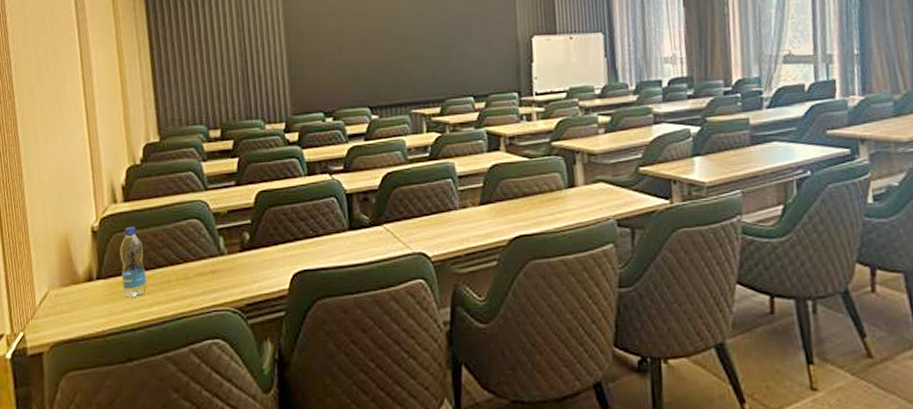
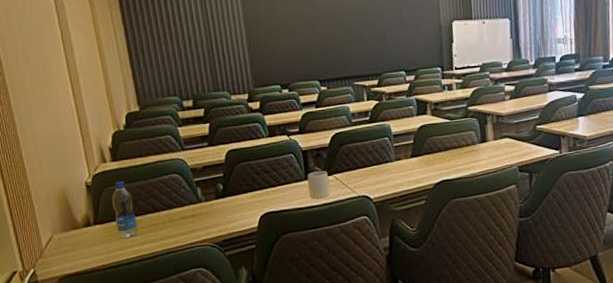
mug: none [351,220,379,255] -> present [307,171,331,199]

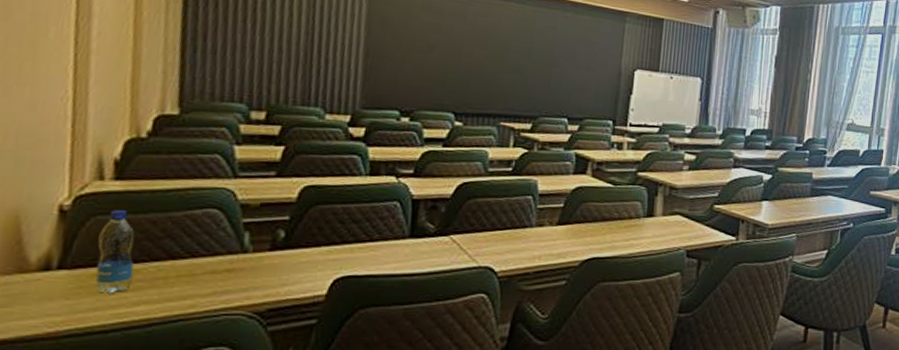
mug: present [307,171,331,199] -> none [410,228,443,265]

